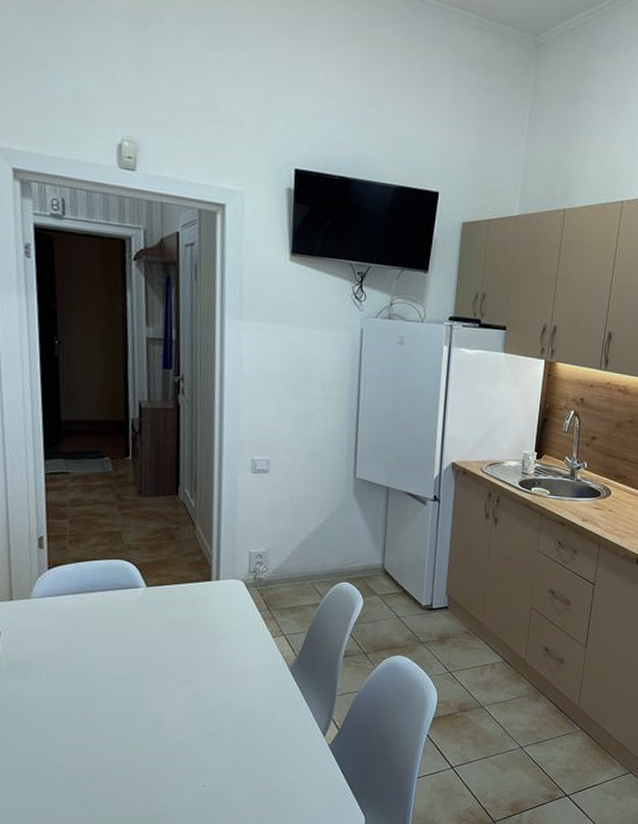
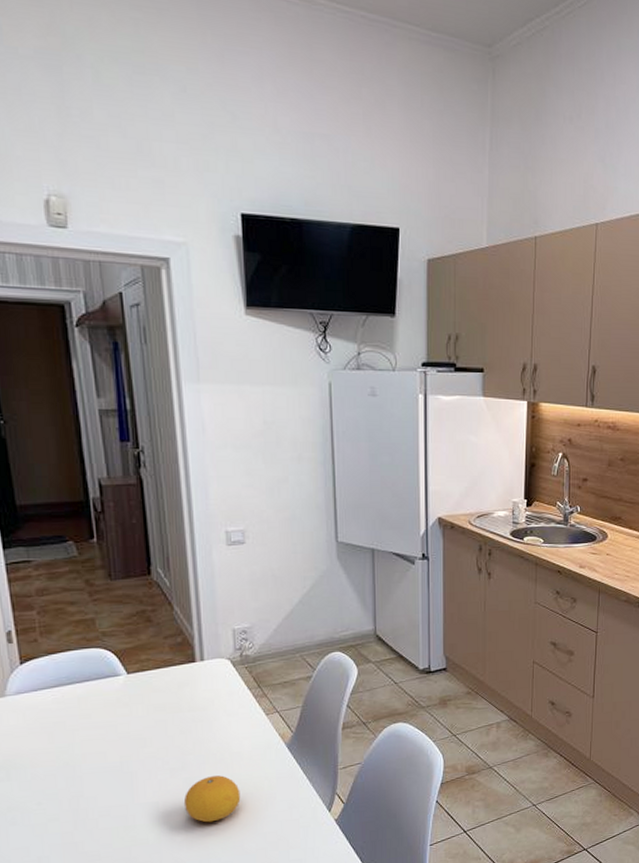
fruit: none [186,692,241,737] -> present [183,775,241,823]

